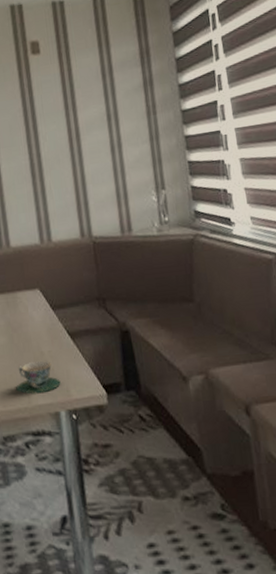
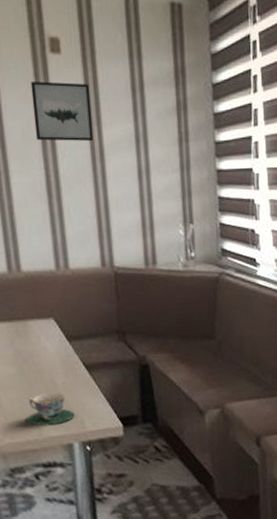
wall art: none [16,75,70,130] -> present [30,81,94,142]

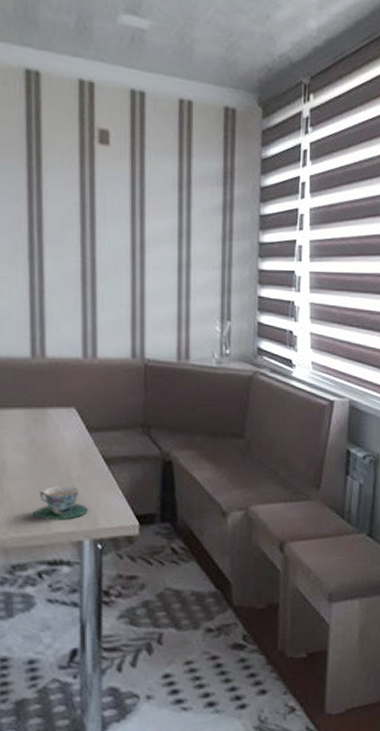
wall art: present [30,81,94,142] -> none [75,170,136,233]

